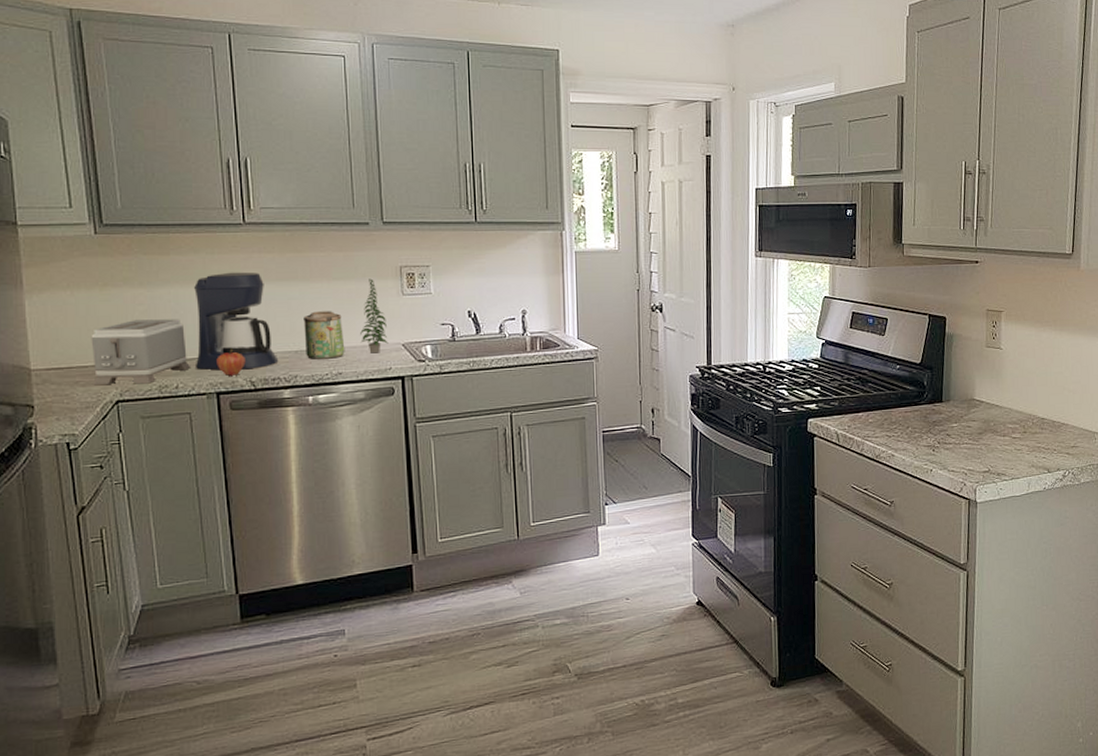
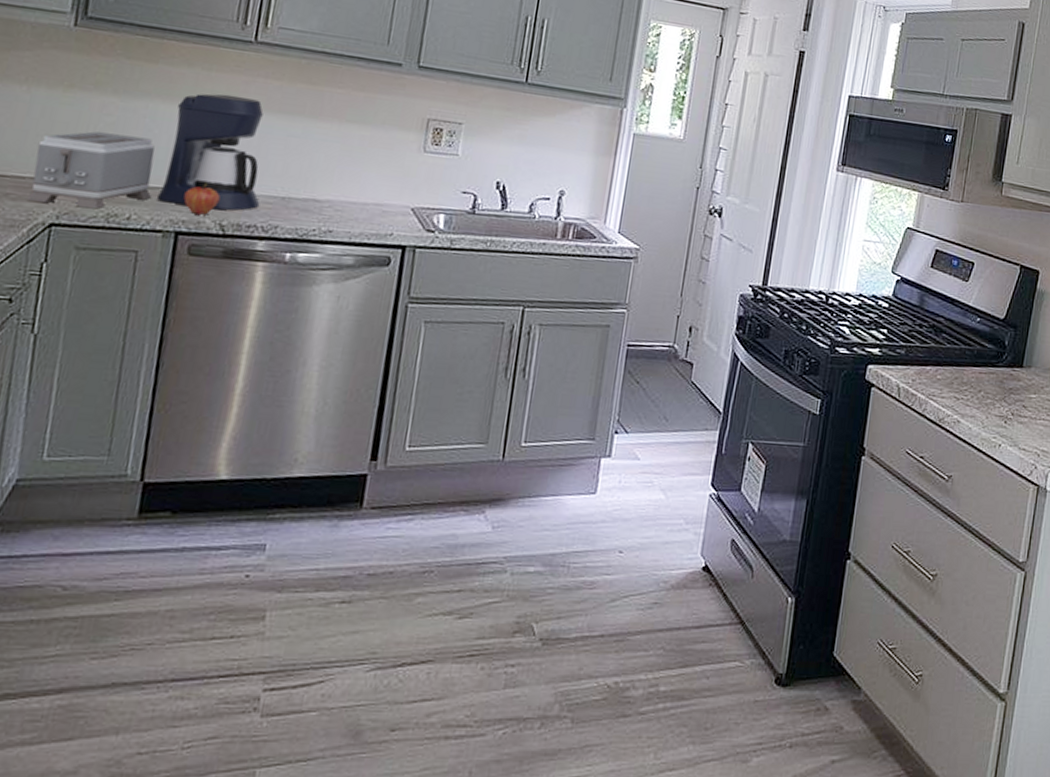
canister: present [303,311,345,359] -> none [294,154,347,213]
plant: present [360,278,388,353] -> none [362,127,399,215]

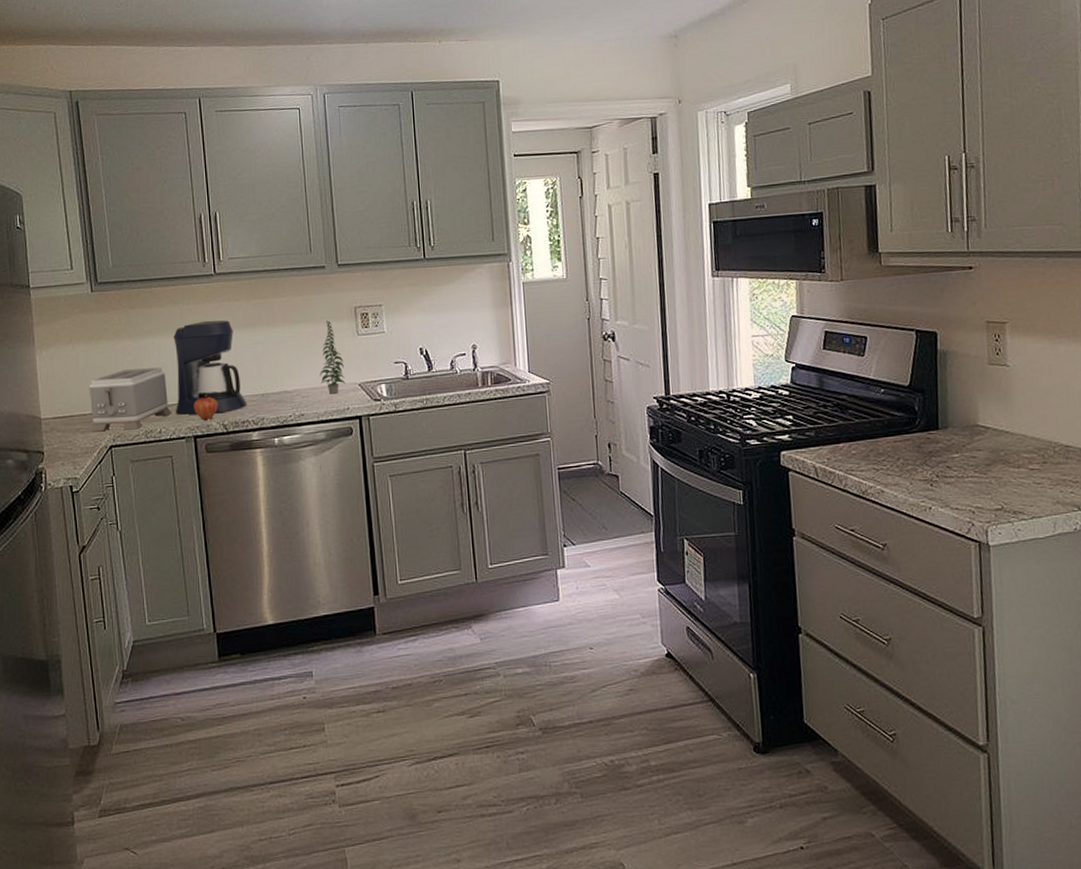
plant: none [362,127,399,215] -> present [320,320,346,394]

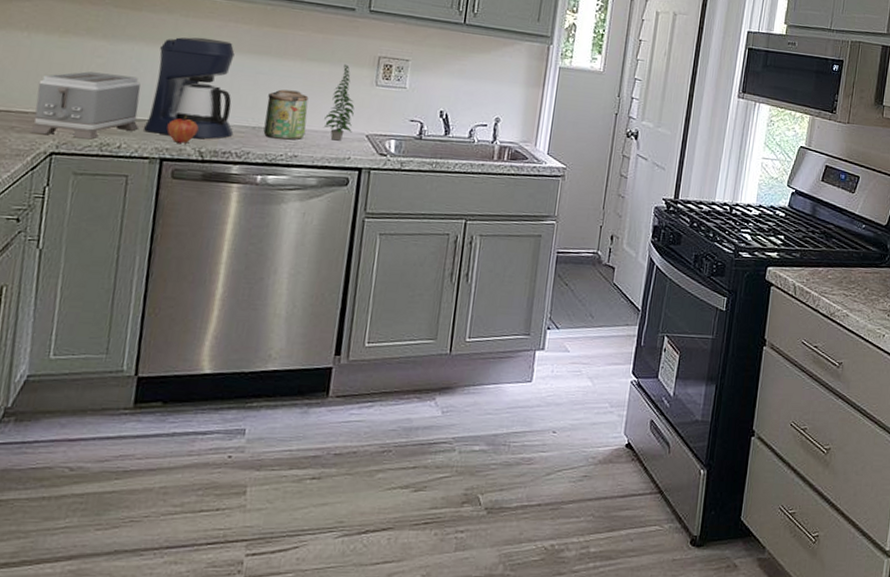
canister: none [268,354,307,402] -> present [263,89,309,140]

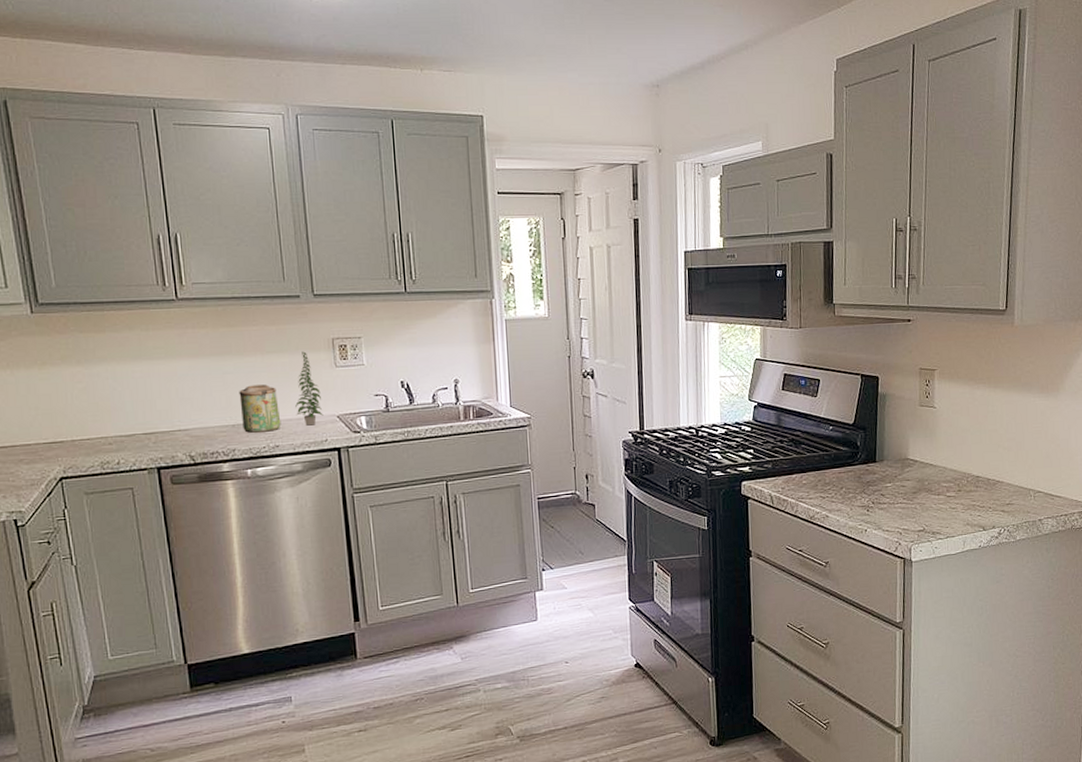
toaster: present [29,71,141,140] -> none [32,396,130,463]
coffee maker: present [144,37,235,140] -> none [131,347,217,446]
fruit: present [167,115,199,144] -> none [156,424,184,451]

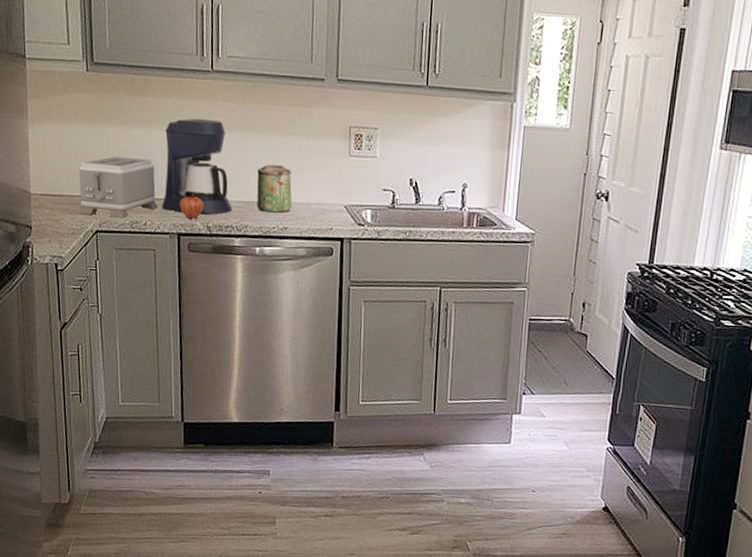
toaster: none [32,396,130,463] -> present [78,156,157,218]
coffee maker: none [131,347,217,446] -> present [162,118,233,215]
fruit: none [156,424,184,451] -> present [179,193,204,219]
plant: present [295,351,323,426] -> none [306,136,332,212]

